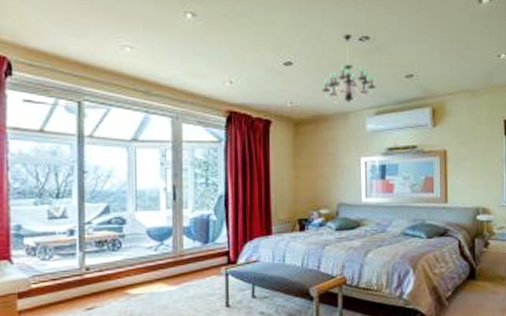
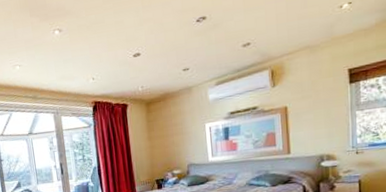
chandelier: present [321,34,376,105] -> none [166,18,215,82]

